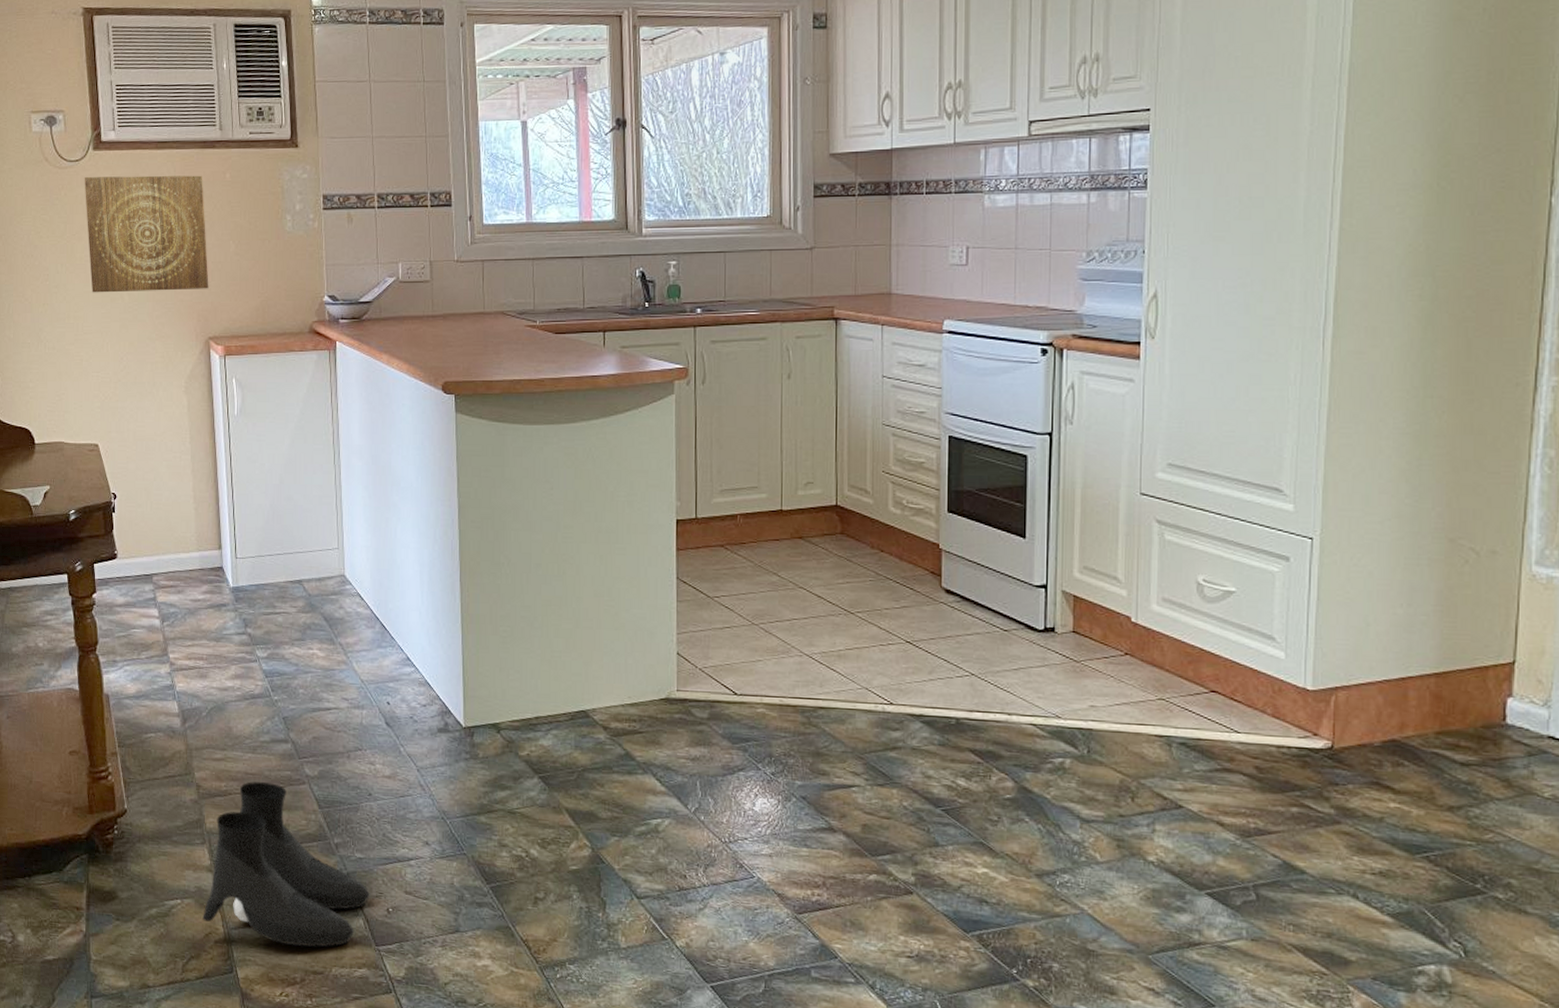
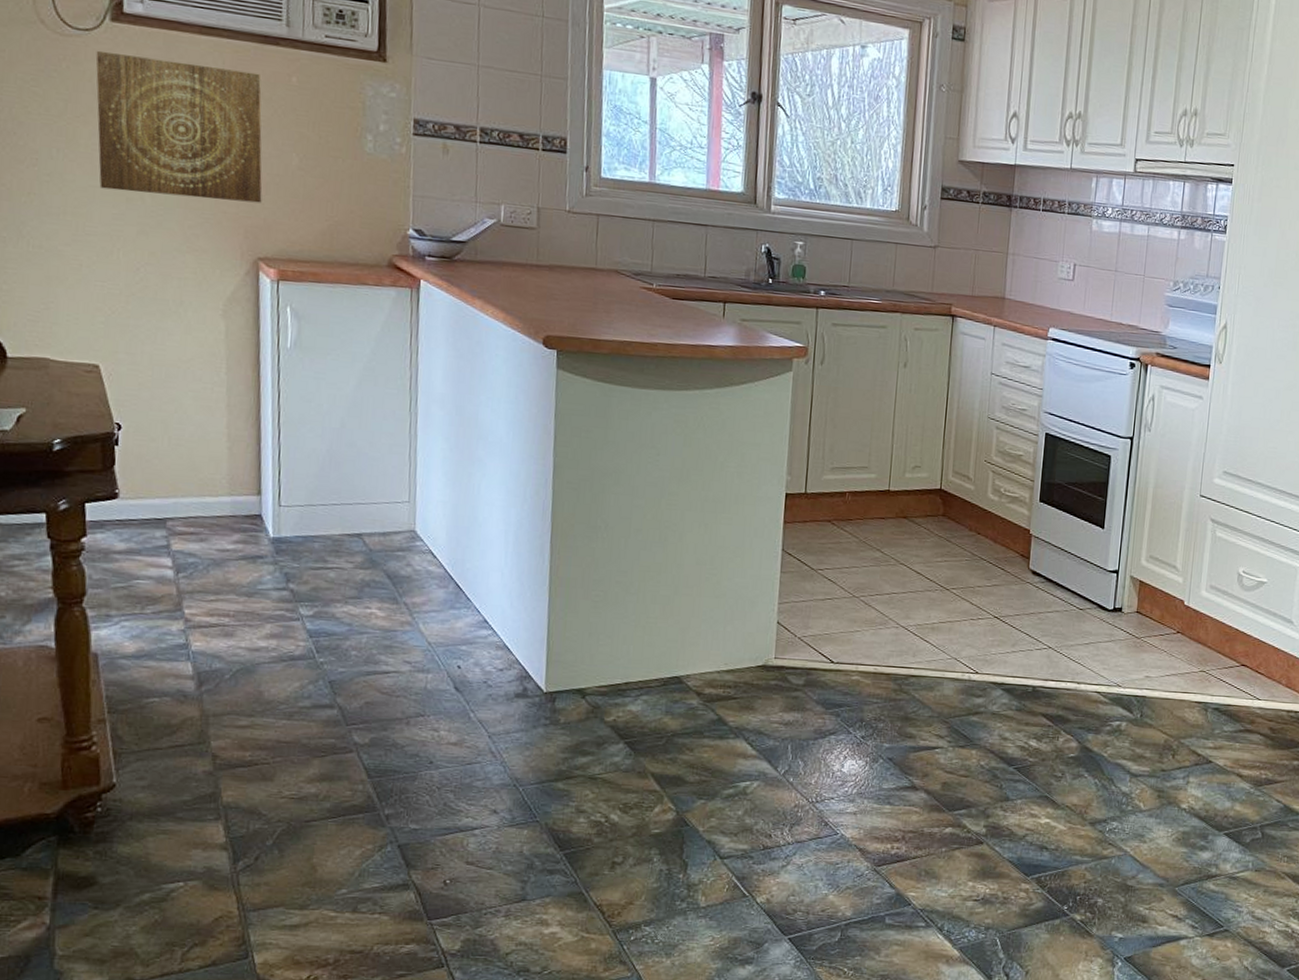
boots: present [203,781,370,948] -> none [212,750,424,926]

